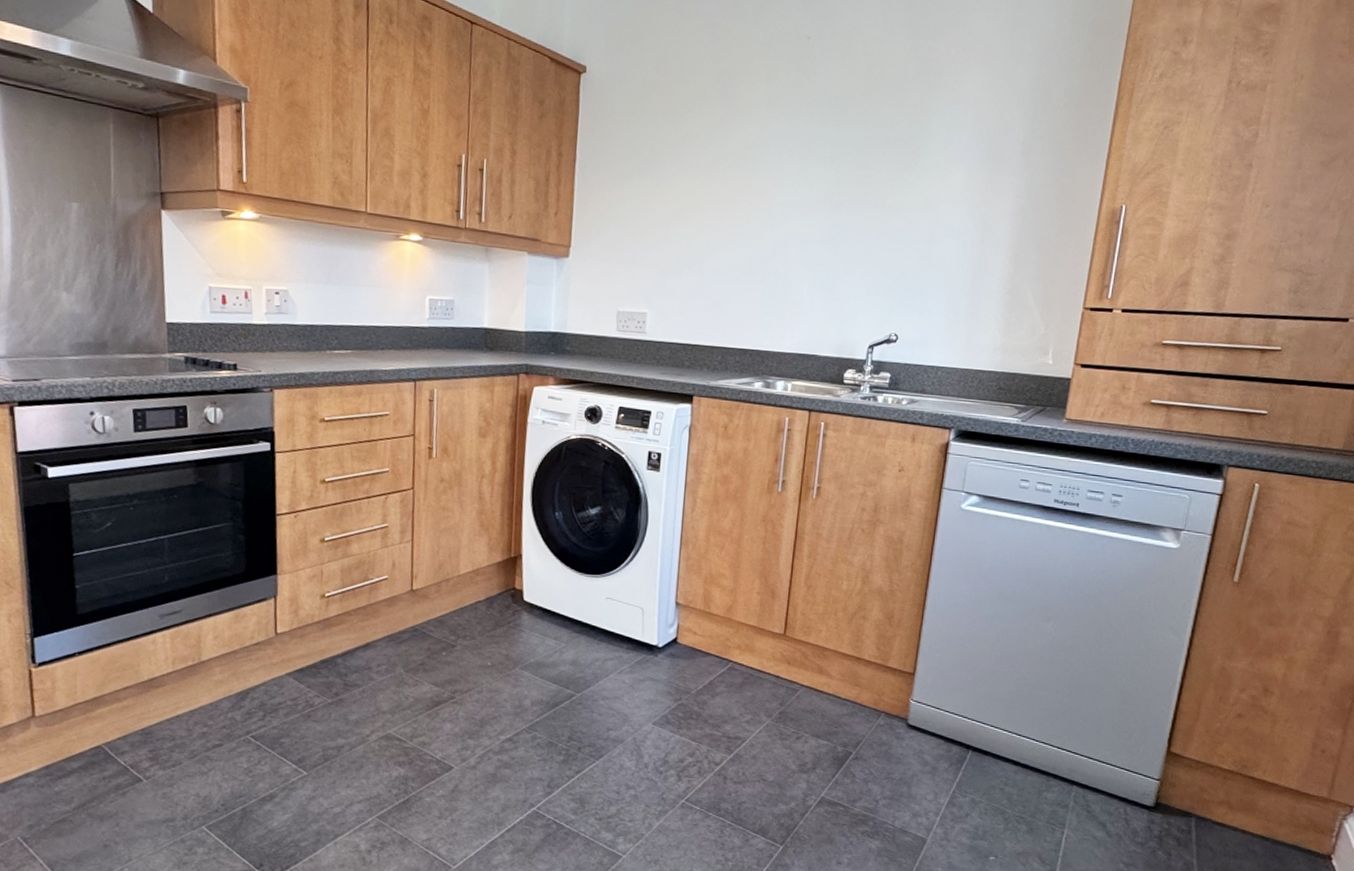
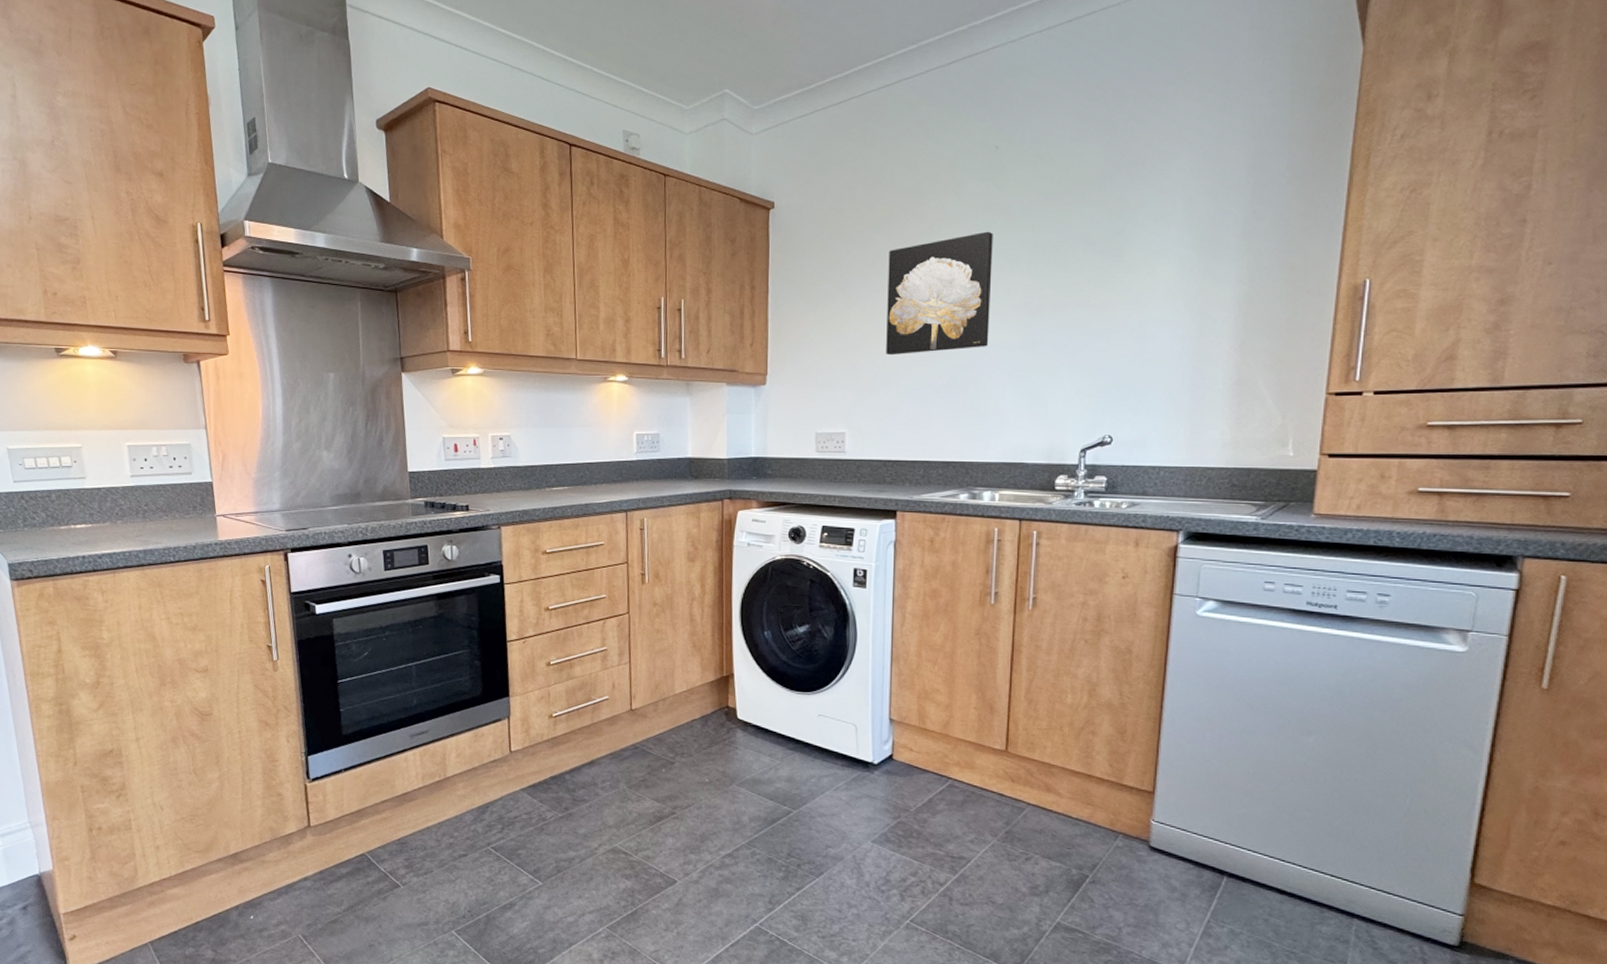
wall art: none [691,121,800,238] -> present [886,231,993,356]

